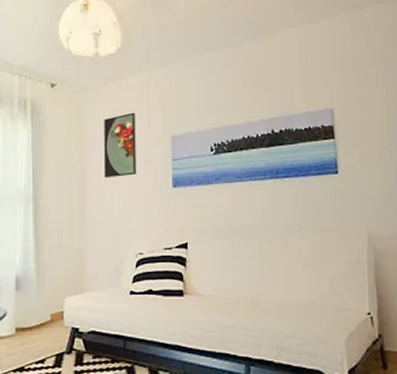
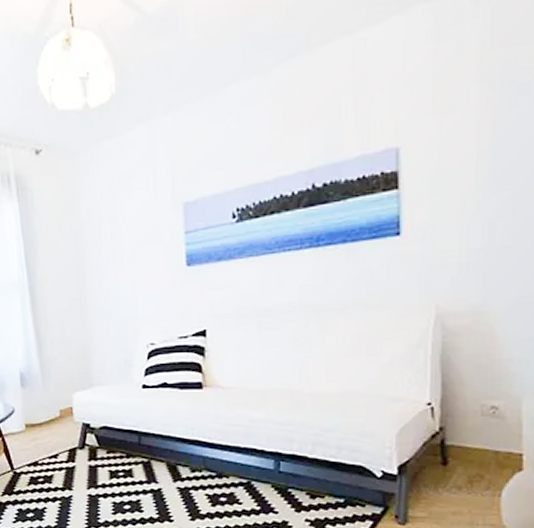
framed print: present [103,112,136,178] -> none [101,177,142,260]

